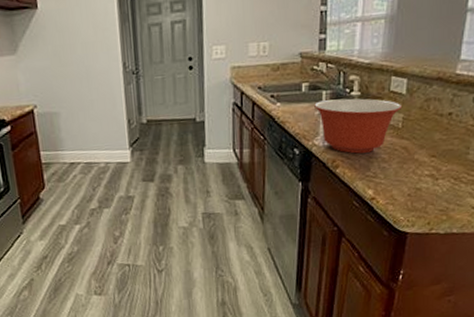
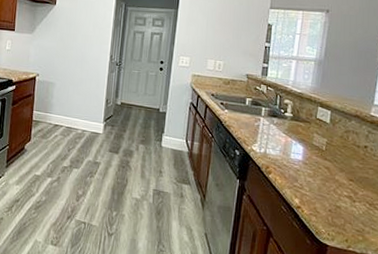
mixing bowl: present [314,98,403,154] -> none [255,115,327,166]

